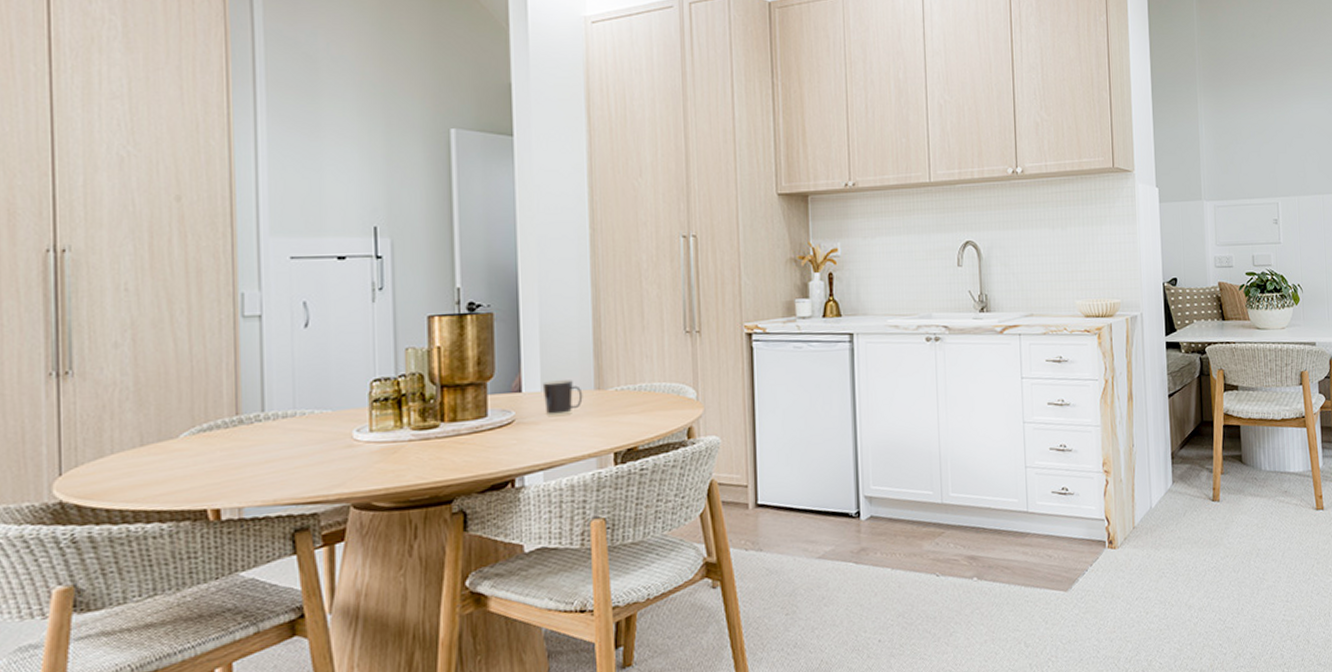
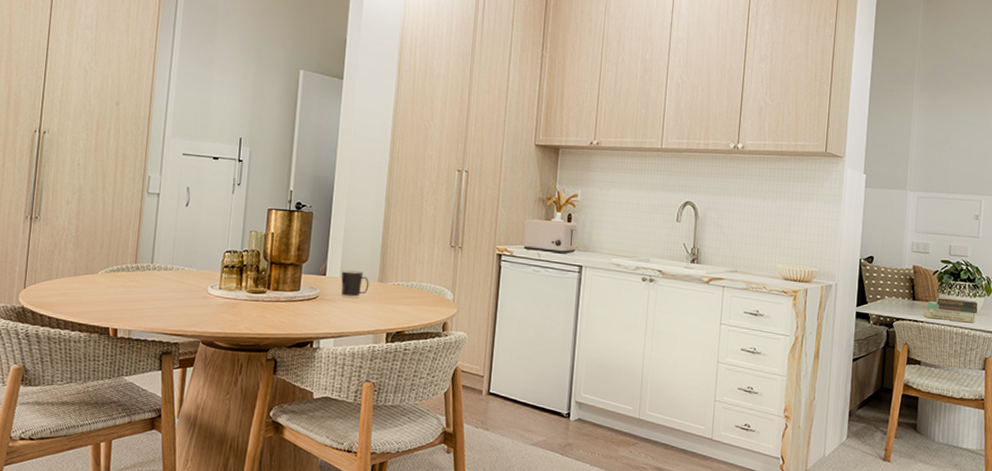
toaster: none [775,283,843,323] -> present [523,219,578,254]
books: none [1235,312,1288,338] -> present [924,296,978,323]

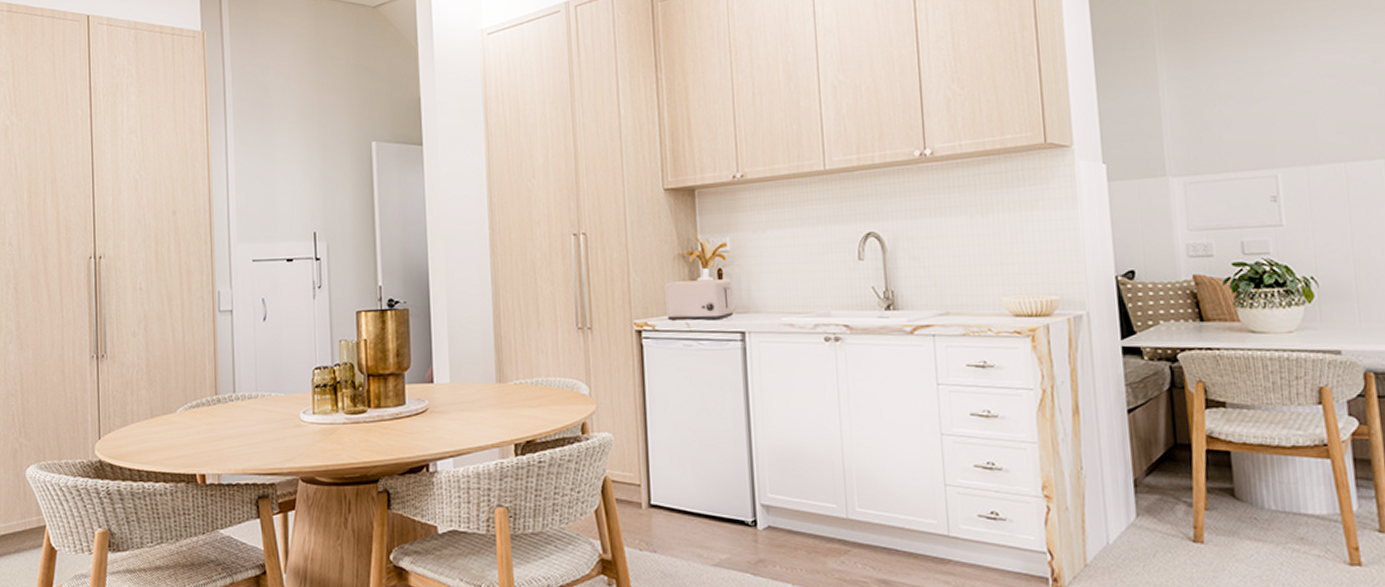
mug: present [341,270,369,299] -> none [451,373,486,407]
books: present [924,296,978,323] -> none [1219,311,1298,343]

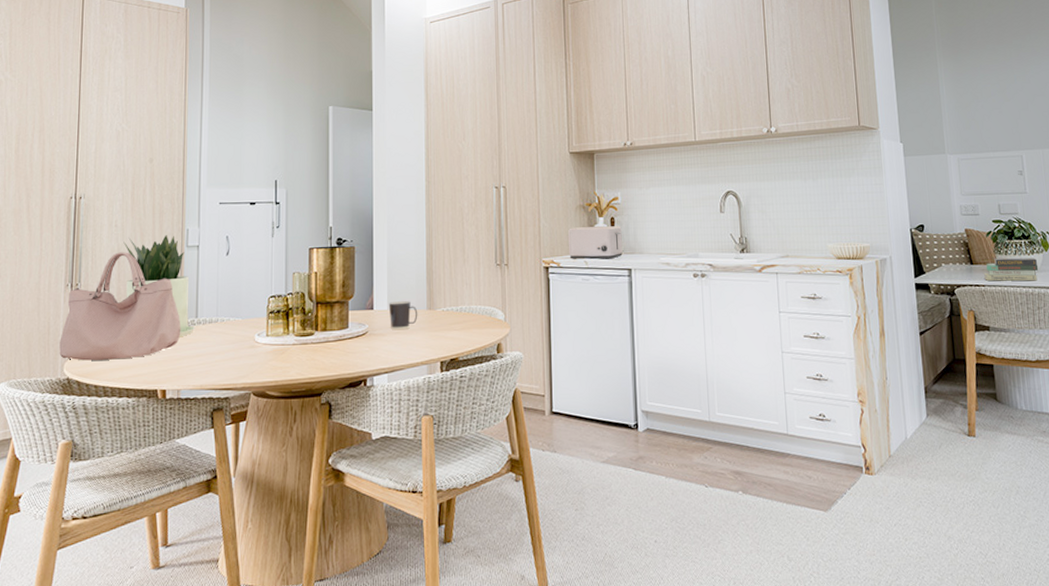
handbag: none [89,318,218,441] -> present [59,252,181,361]
planter: none [149,298,234,414] -> present [123,235,196,336]
mug: none [451,373,486,407] -> present [388,301,418,331]
books: none [1219,311,1298,343] -> present [984,257,1039,281]

